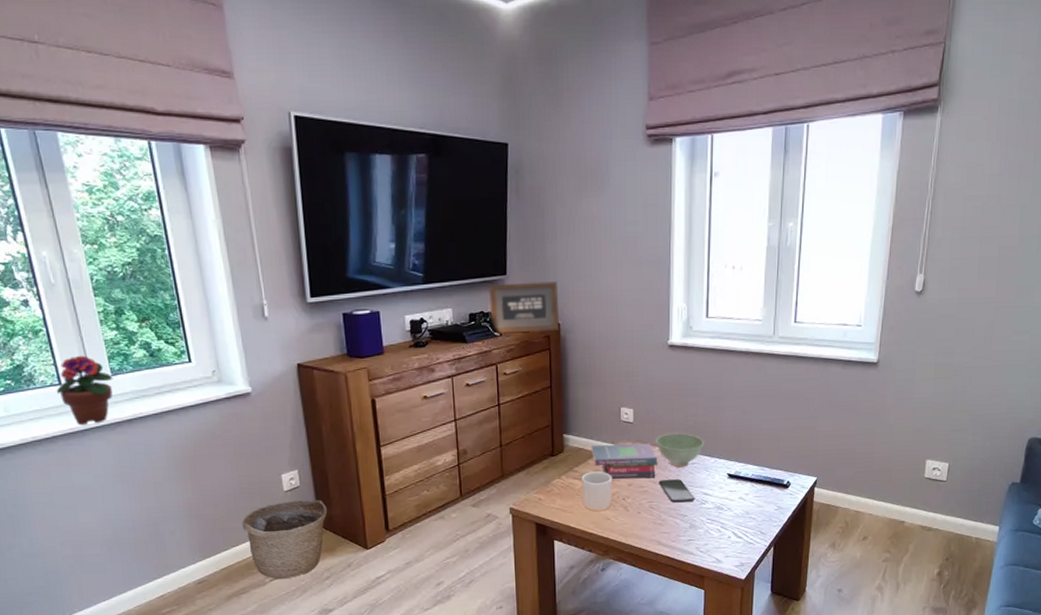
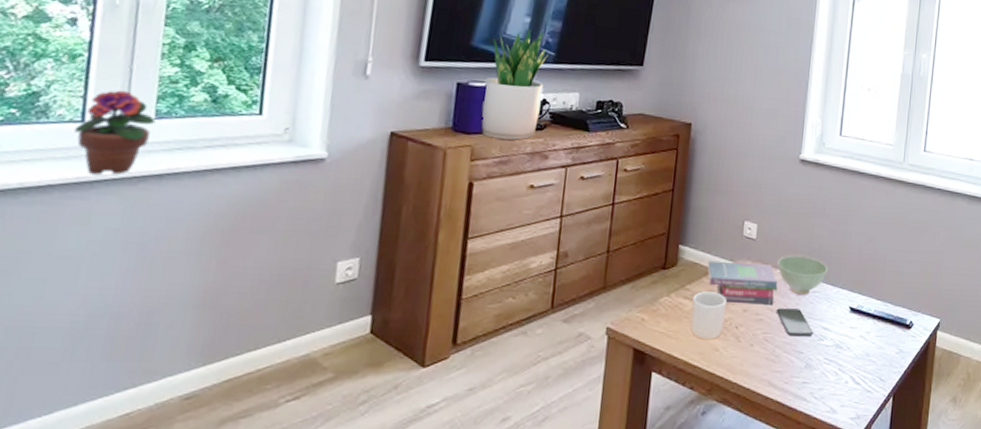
basket: present [241,500,328,580] -> none [268,297,385,401]
planter: none [365,254,420,359] -> present [480,29,549,141]
picture frame: present [489,281,560,335] -> none [617,74,695,131]

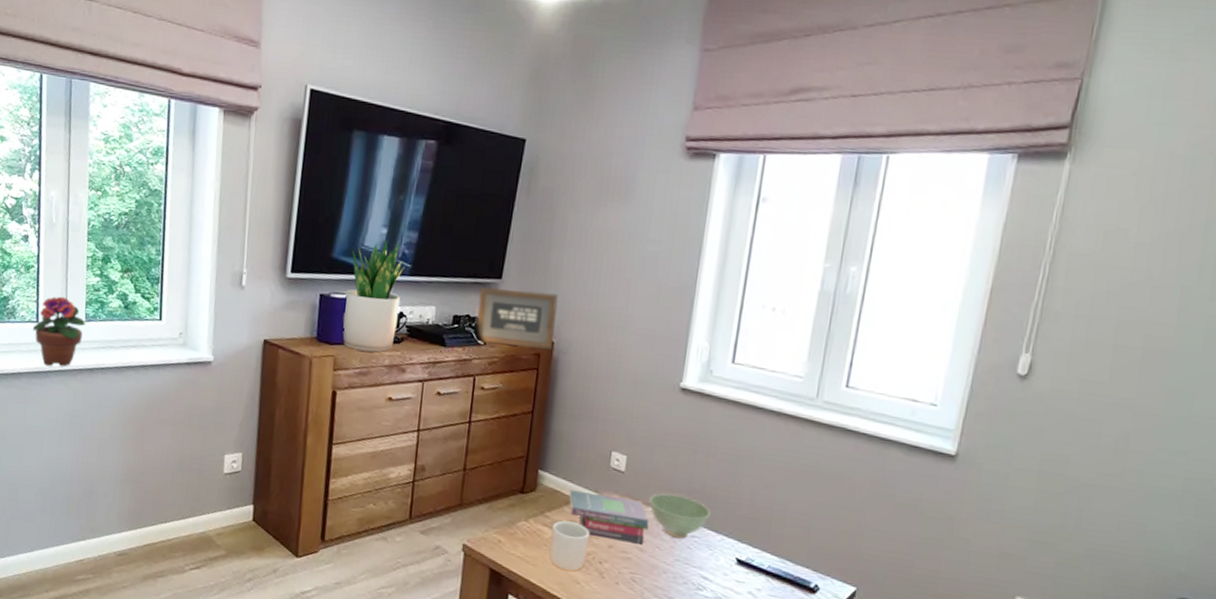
picture frame: none [617,74,695,131] -> present [474,287,558,350]
smartphone: present [776,308,814,337] -> none [646,548,691,583]

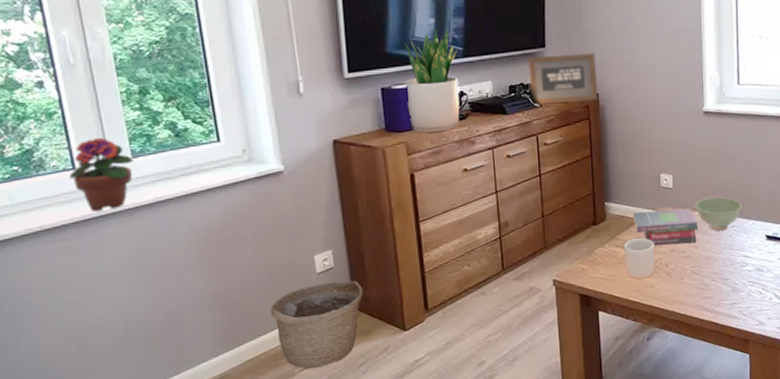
basket: none [174,485,264,572] -> present [270,280,363,369]

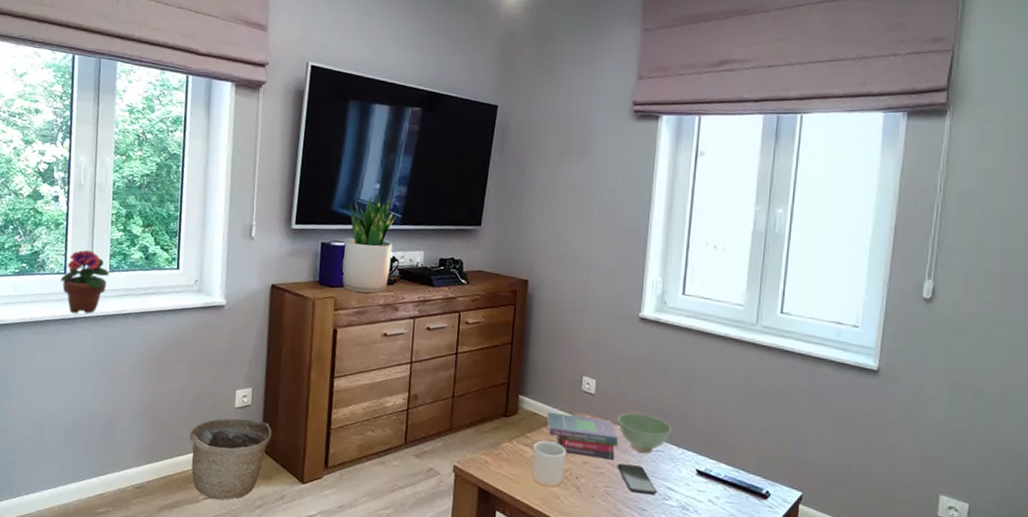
picture frame: present [528,53,599,106] -> none [458,233,530,287]
smartphone: none [699,243,736,267] -> present [617,463,658,494]

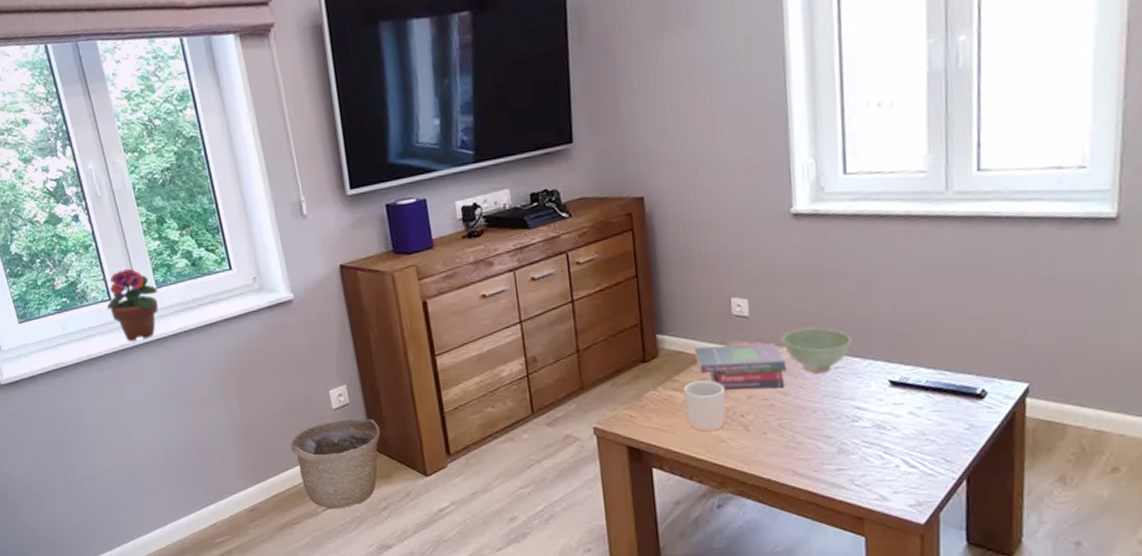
planter: present [341,194,396,294] -> none [408,130,474,254]
smartphone: present [617,463,658,494] -> none [789,389,844,420]

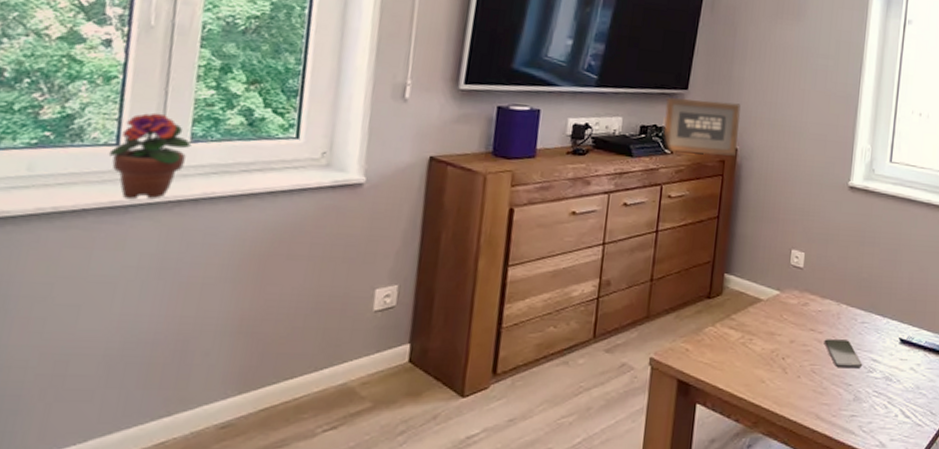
basket: present [290,418,381,509] -> none [305,325,424,431]
picture frame: none [552,145,644,217] -> present [661,98,741,157]
mug: present [683,380,727,432] -> none [735,321,773,372]
books: present [695,343,787,390] -> none [753,290,826,336]
bowl: present [781,327,852,373] -> none [825,284,877,326]
smartphone: none [789,389,844,420] -> present [824,339,863,368]

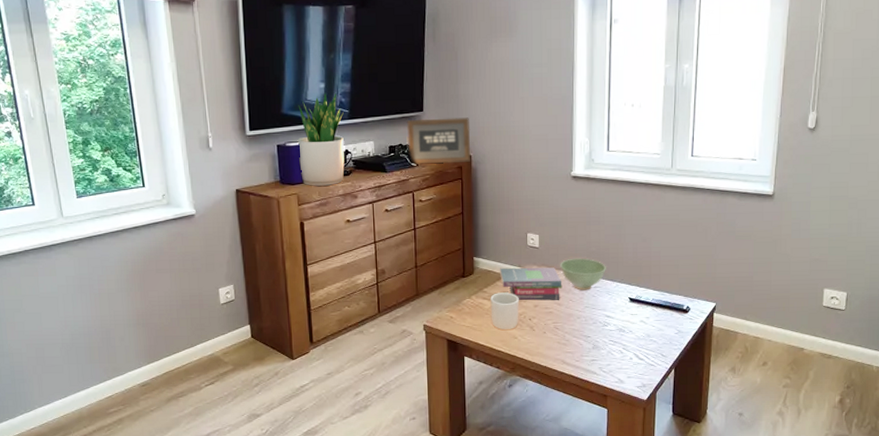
potted flower: present [108,112,192,200] -> none [30,179,78,241]
planter: none [521,52,591,166] -> present [298,93,345,186]
mug: none [735,321,773,372] -> present [490,292,519,331]
books: none [753,290,826,336] -> present [500,267,562,301]
smartphone: present [824,339,863,368] -> none [563,302,598,324]
bowl: none [825,284,877,326] -> present [560,258,606,291]

